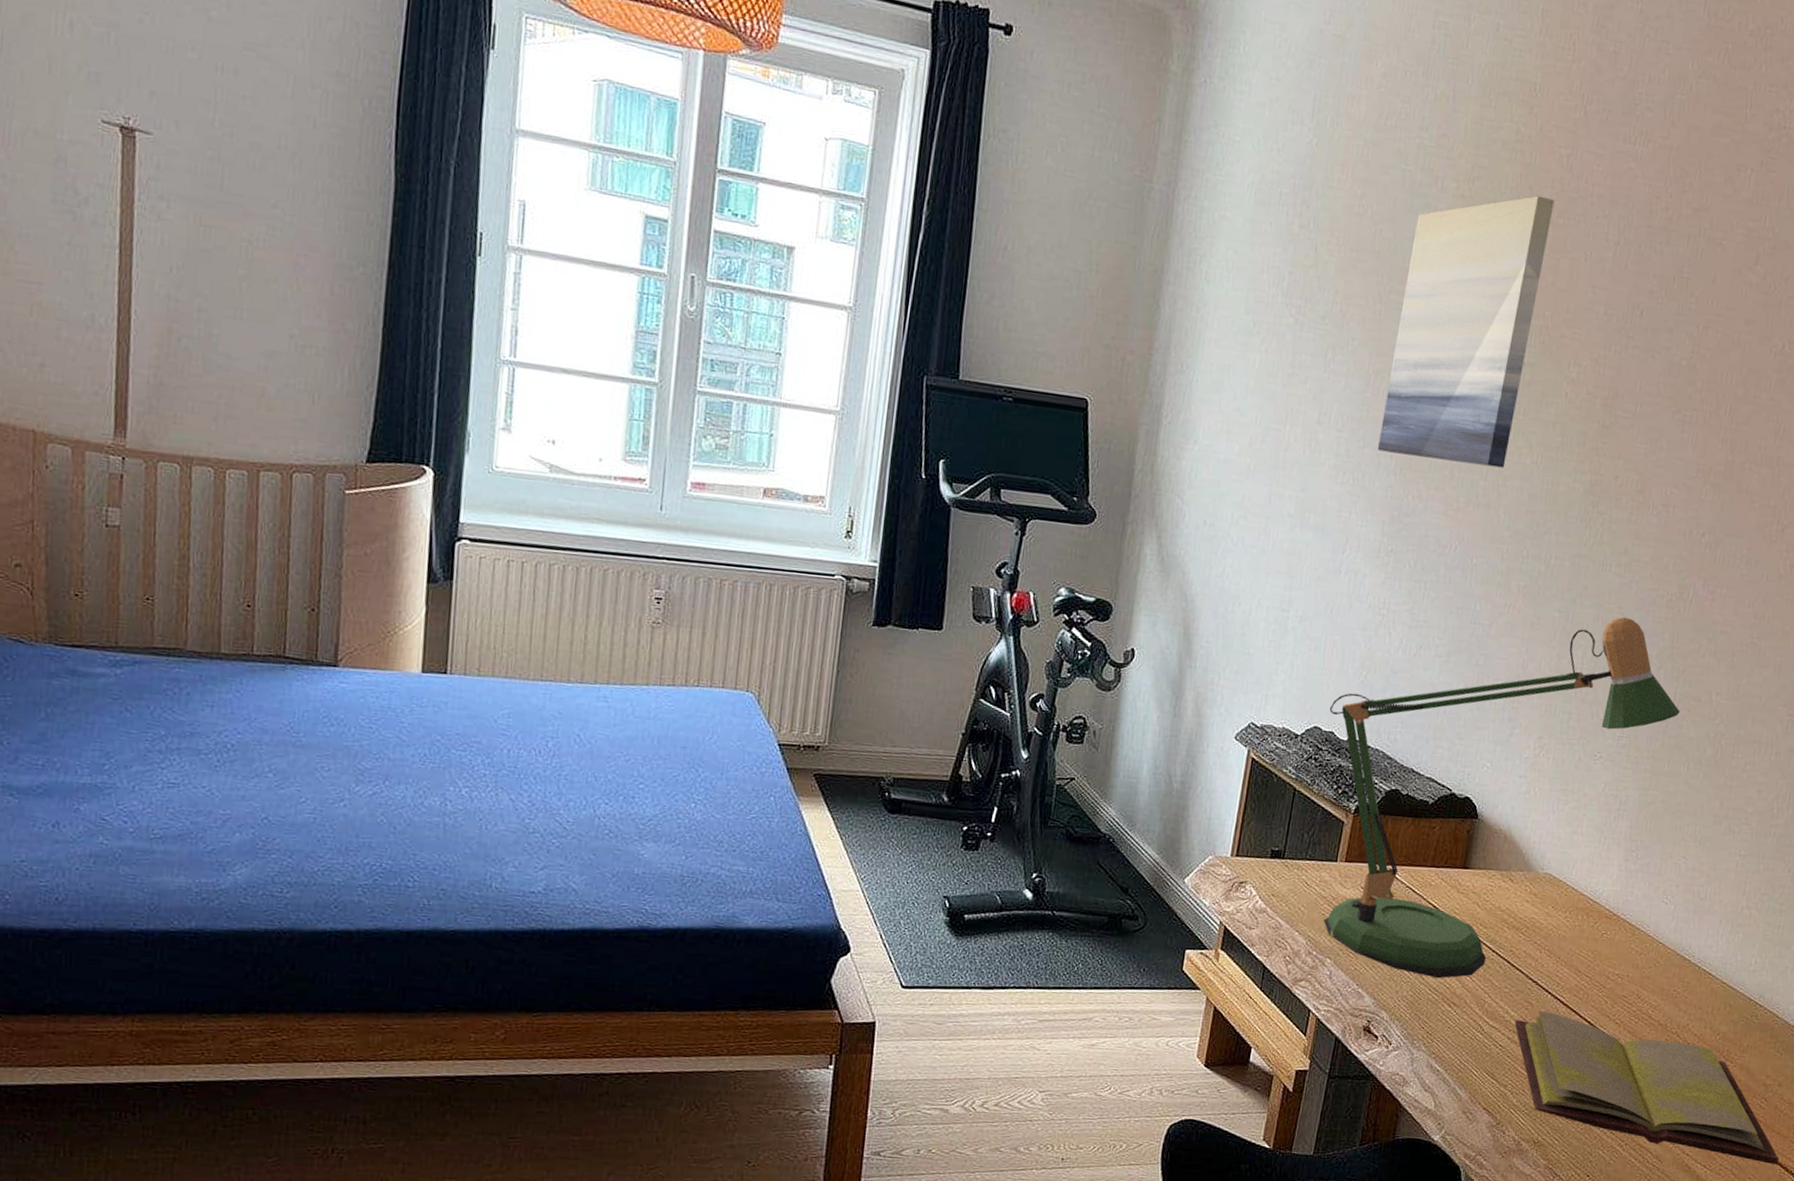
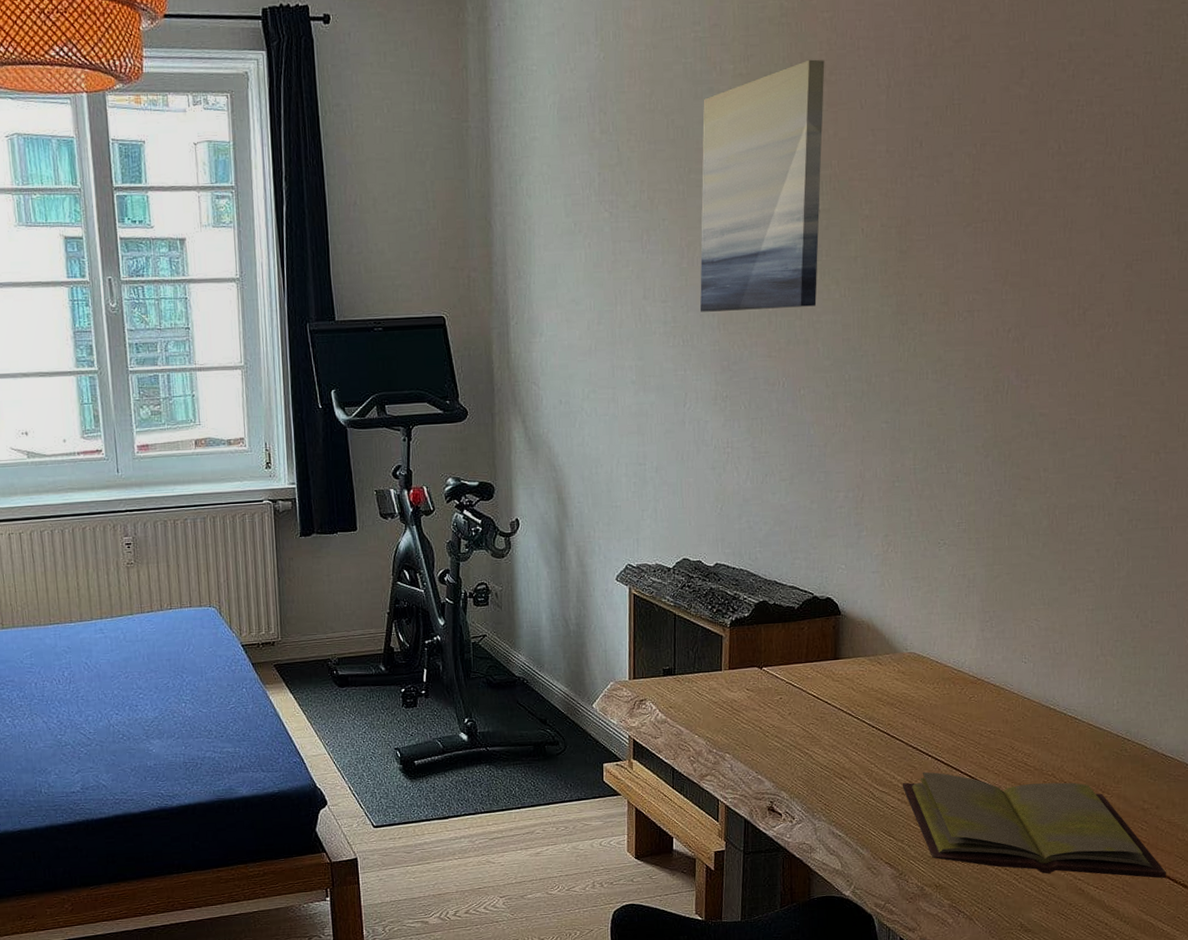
desk lamp: present [1323,617,1680,979] -> none [695,417,1012,758]

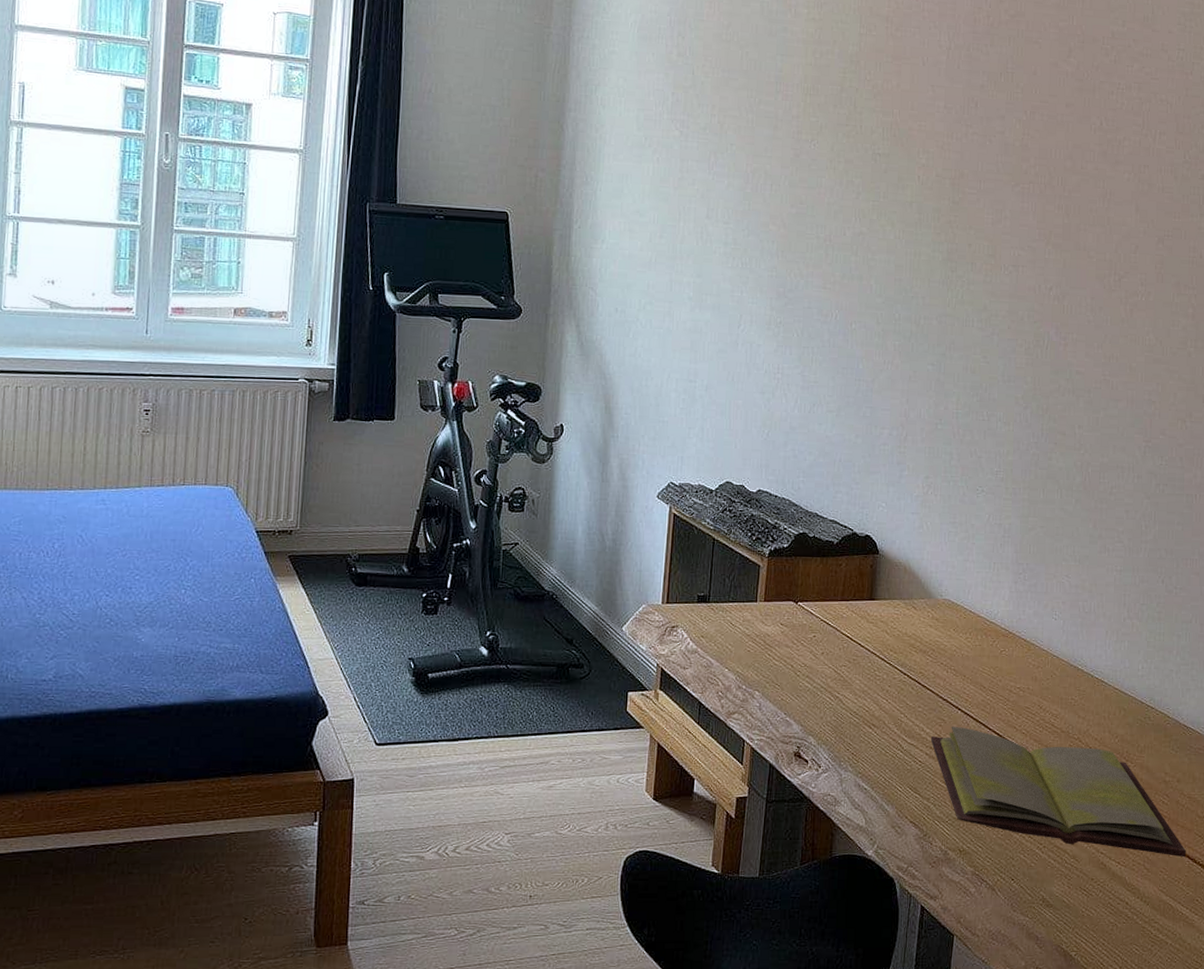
wall art: present [699,59,825,312] -> none [760,14,892,244]

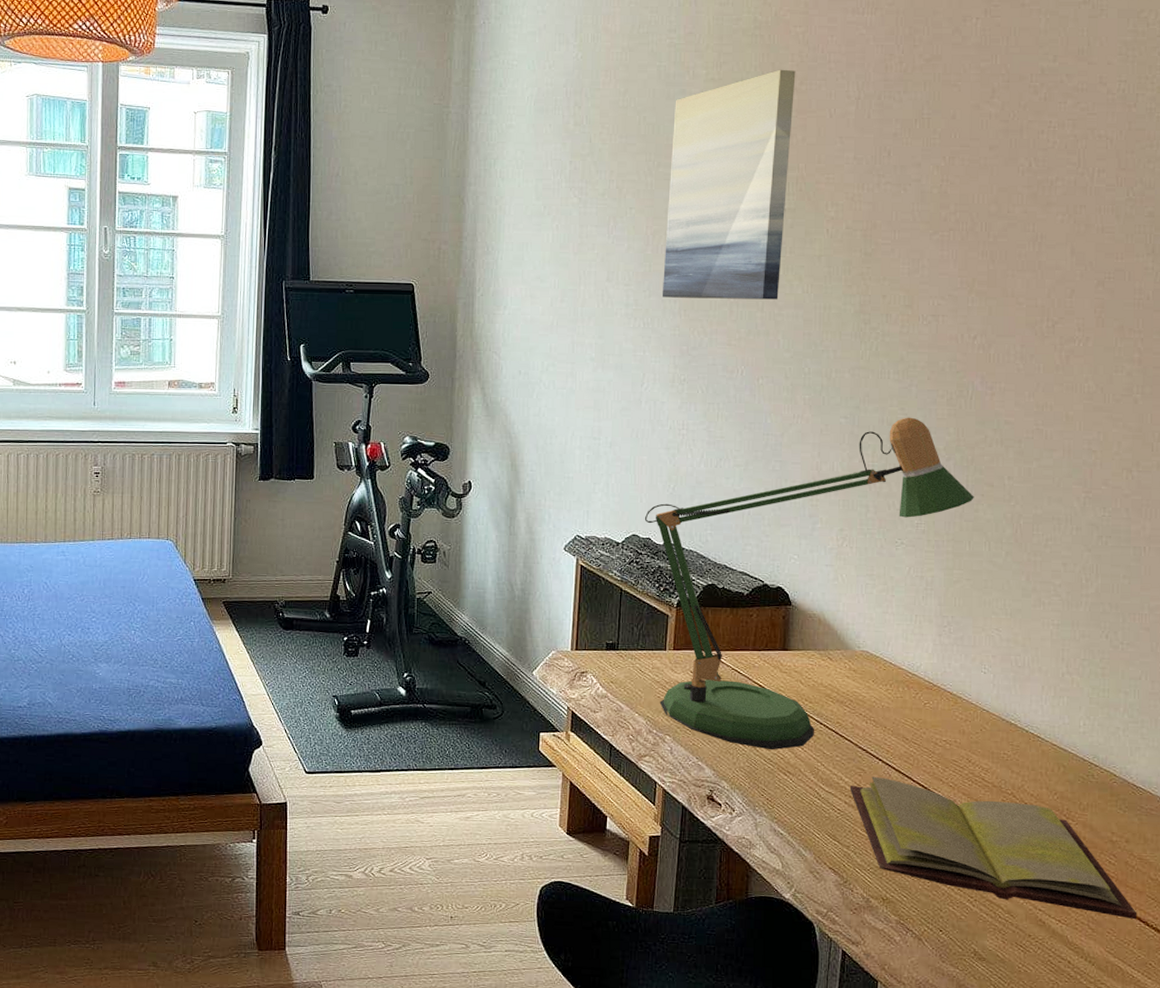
desk lamp: none [739,365,1048,703] -> present [645,417,974,750]
wall art: none [760,14,892,244] -> present [661,69,796,300]

